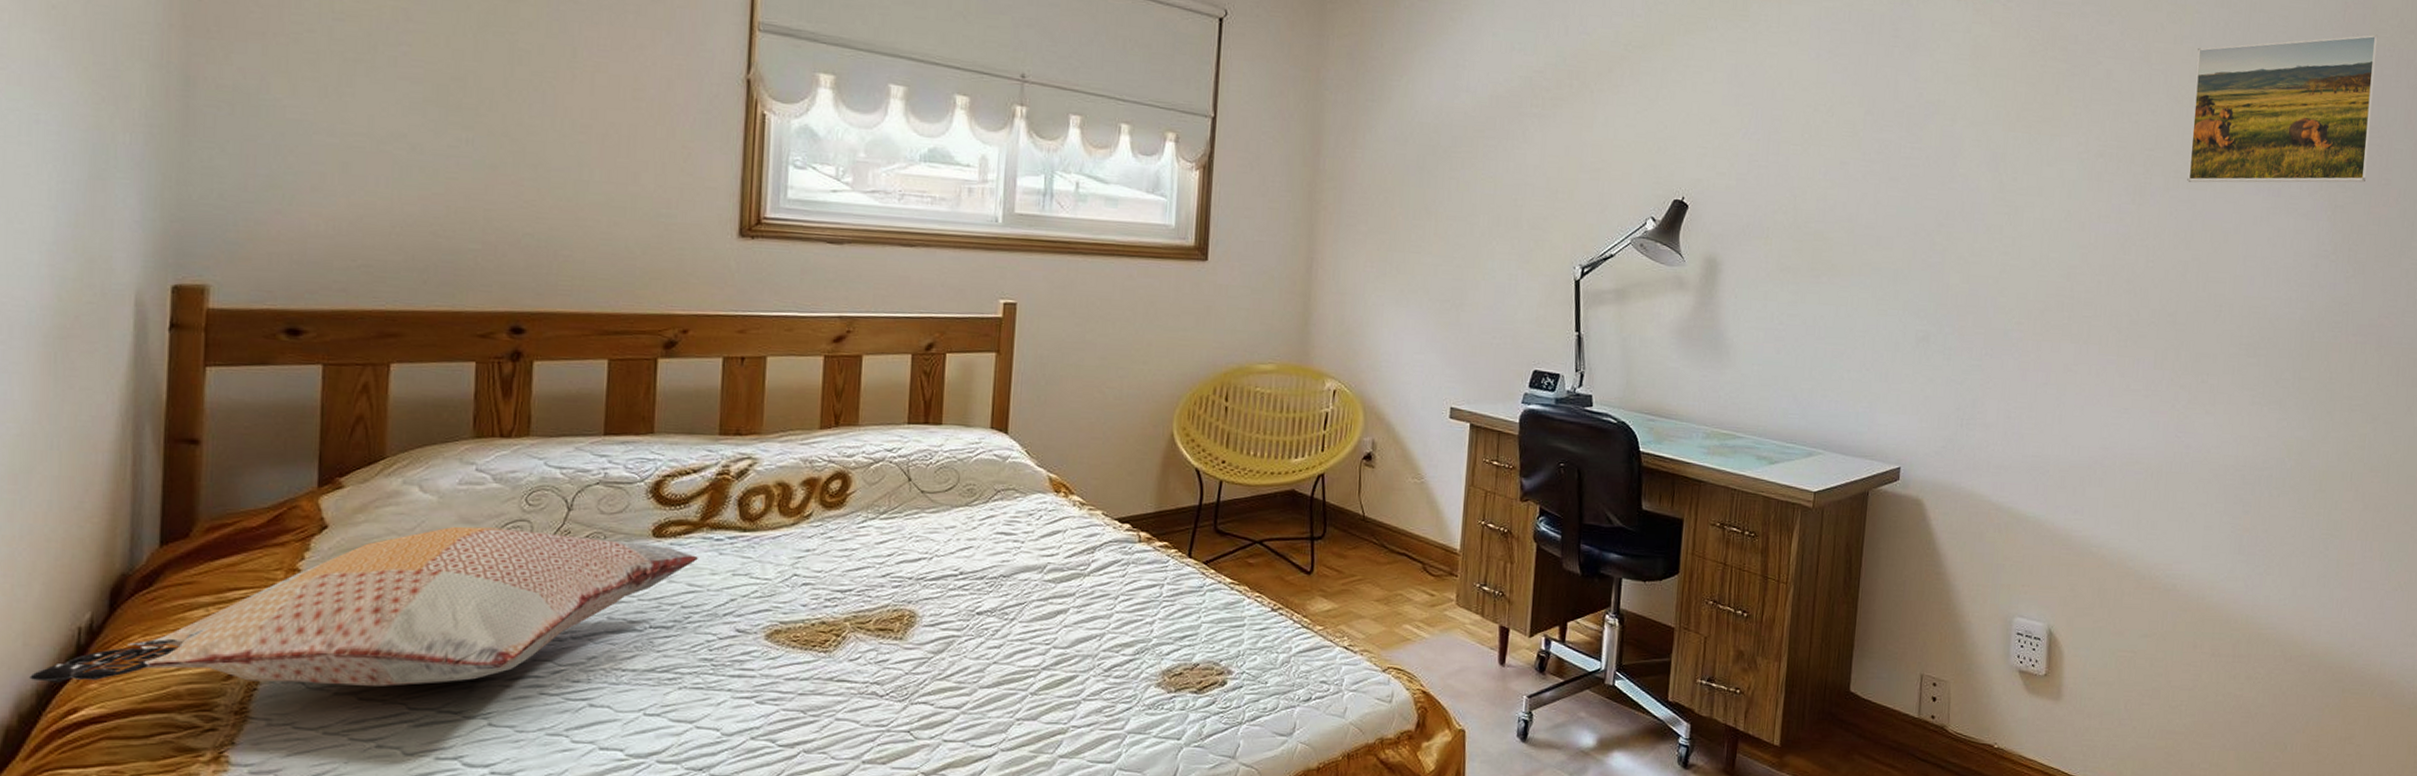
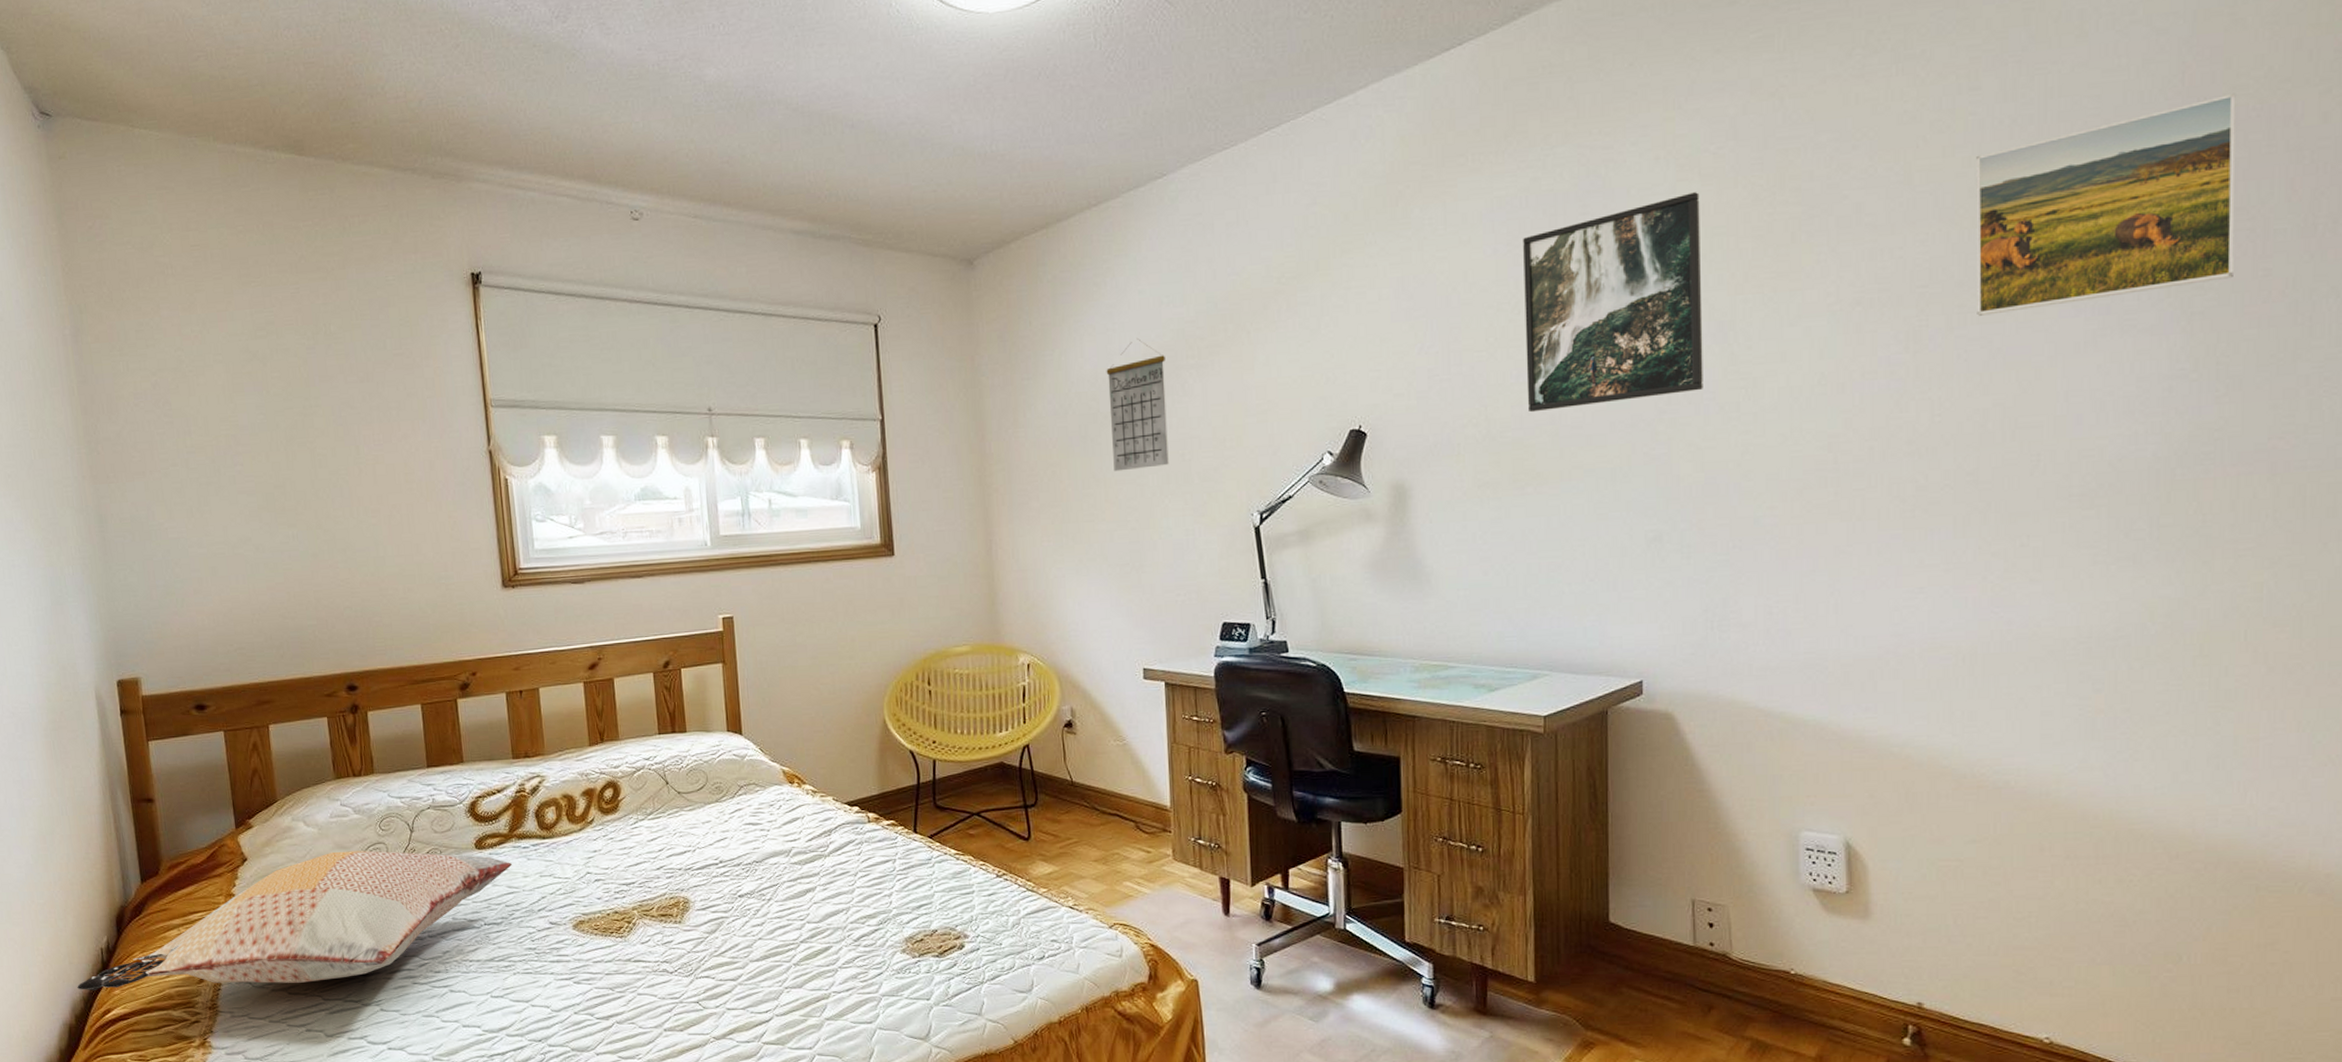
calendar: none [1446,79,1510,208] -> present [1106,338,1169,472]
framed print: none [1831,35,1989,211] -> present [1523,192,1703,413]

